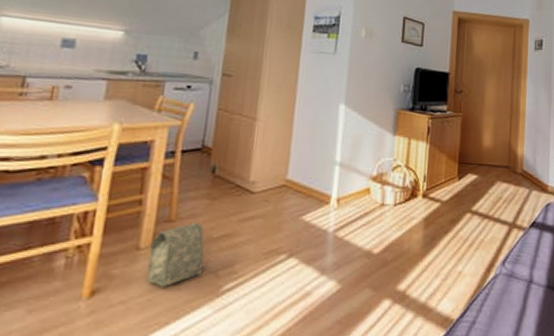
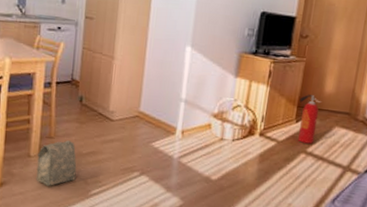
fire extinguisher: none [460,150,482,202] -> present [298,94,322,144]

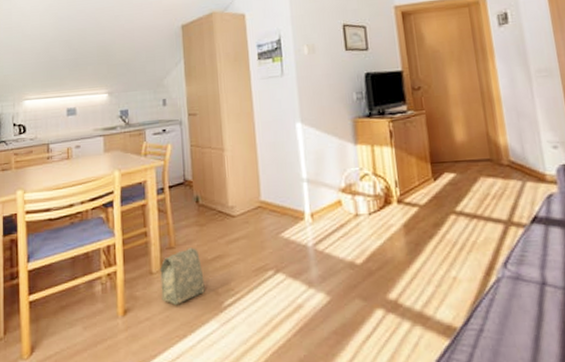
fire extinguisher: present [298,94,322,144] -> none [431,147,461,203]

